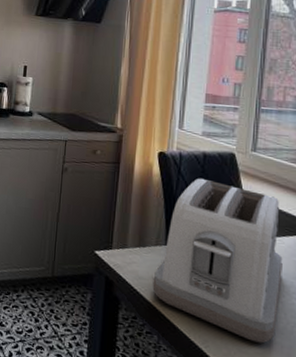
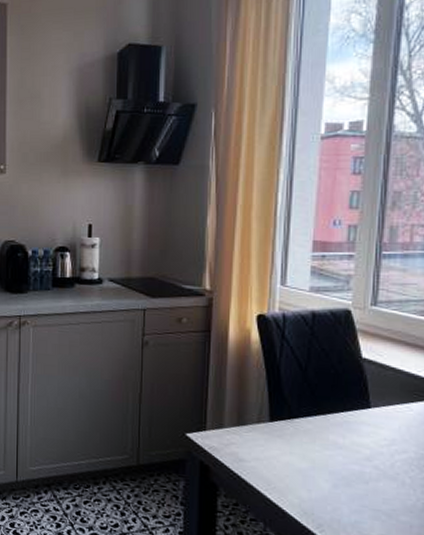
toaster: present [152,178,283,344] -> none [256,341,411,524]

